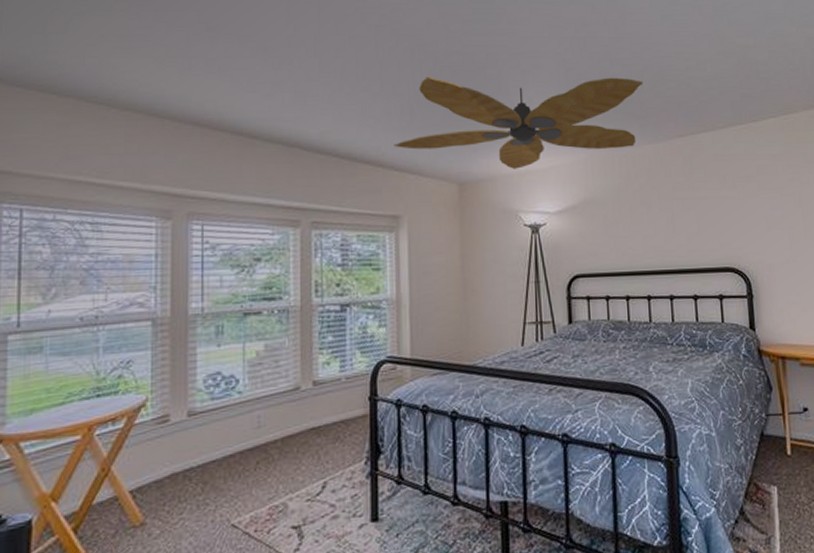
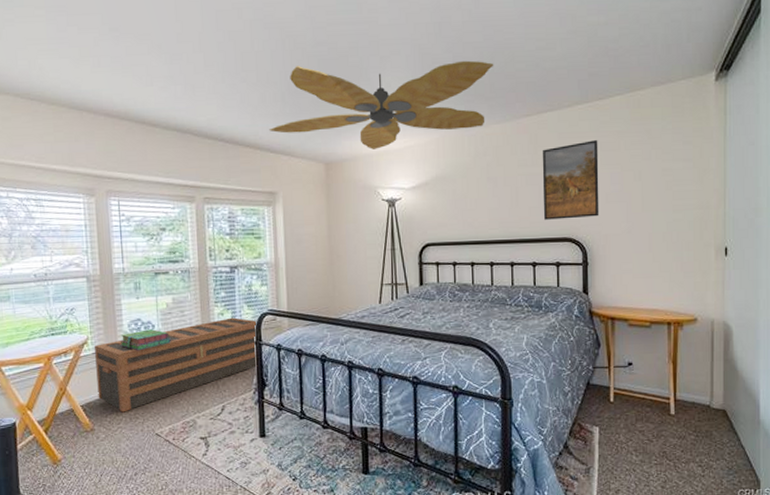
storage bench: none [155,367,372,498] -> present [95,317,258,413]
stack of books: none [190,385,260,414] -> present [119,329,171,351]
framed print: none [697,163,762,248] -> present [542,140,599,220]

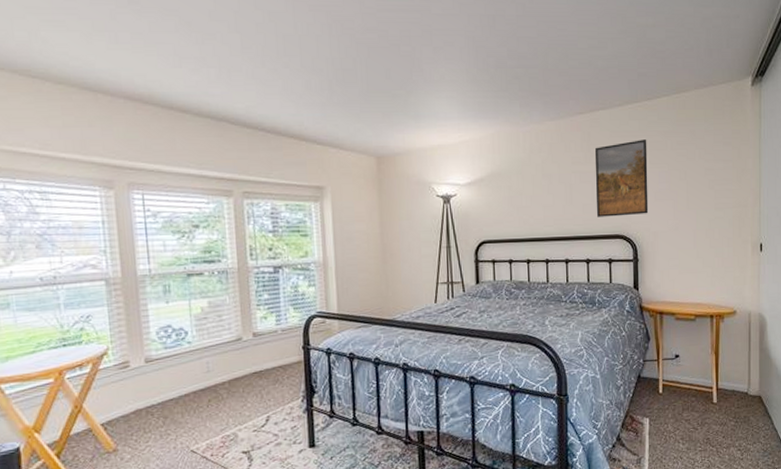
storage bench: present [95,317,258,413] -> none [116,321,306,429]
stack of books: present [119,329,171,351] -> none [146,336,207,361]
ceiling fan: present [269,60,494,150] -> none [315,53,548,144]

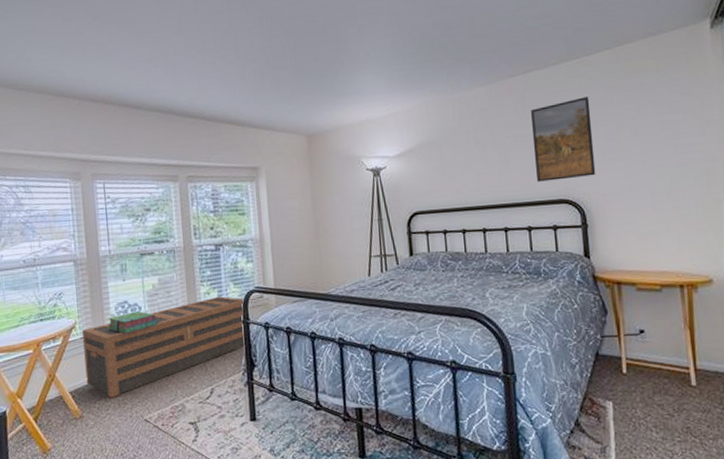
storage bench: none [116,321,306,429] -> present [82,296,246,398]
stack of books: none [146,336,207,361] -> present [107,311,158,334]

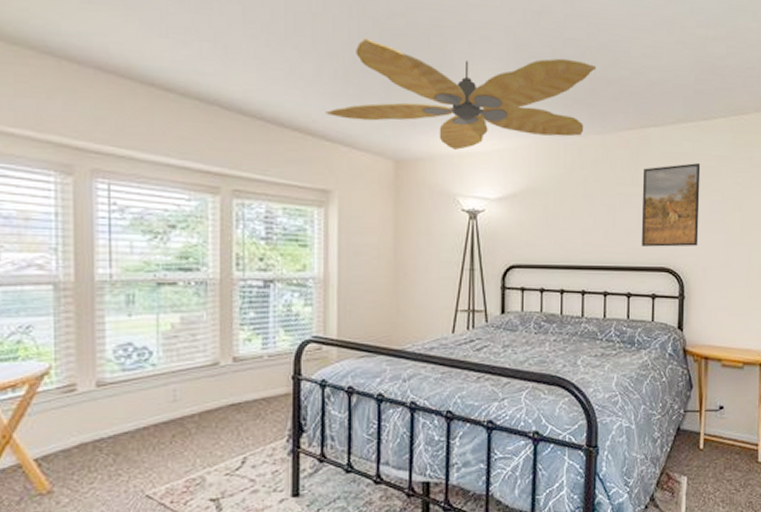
storage bench: present [82,296,246,398] -> none [60,345,296,468]
stack of books: present [107,311,158,334] -> none [99,357,175,386]
ceiling fan: none [250,24,475,119] -> present [325,38,597,150]

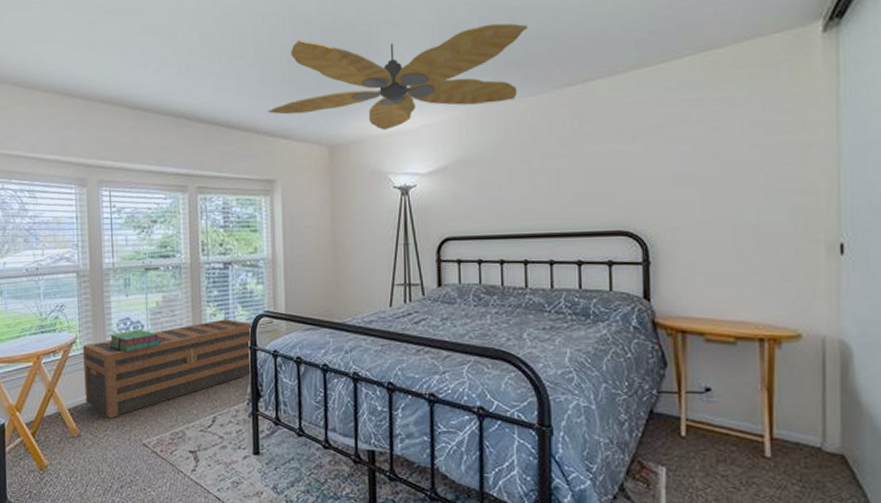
storage bench: none [60,345,296,468] -> present [83,319,252,419]
stack of books: none [99,357,175,386] -> present [108,330,161,353]
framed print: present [641,163,701,247] -> none [589,111,665,209]

